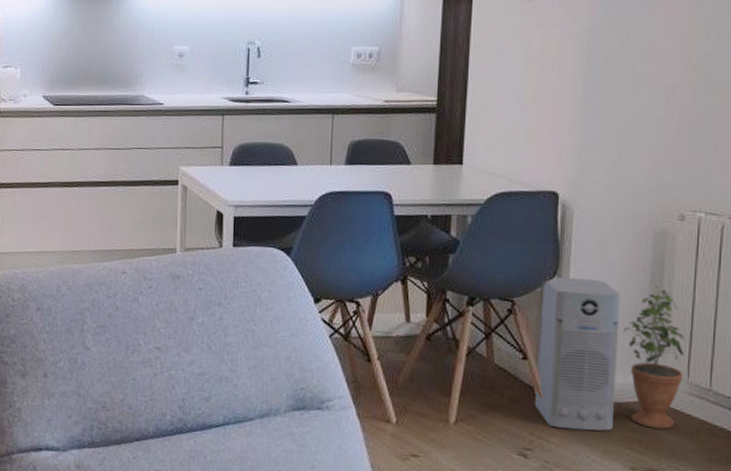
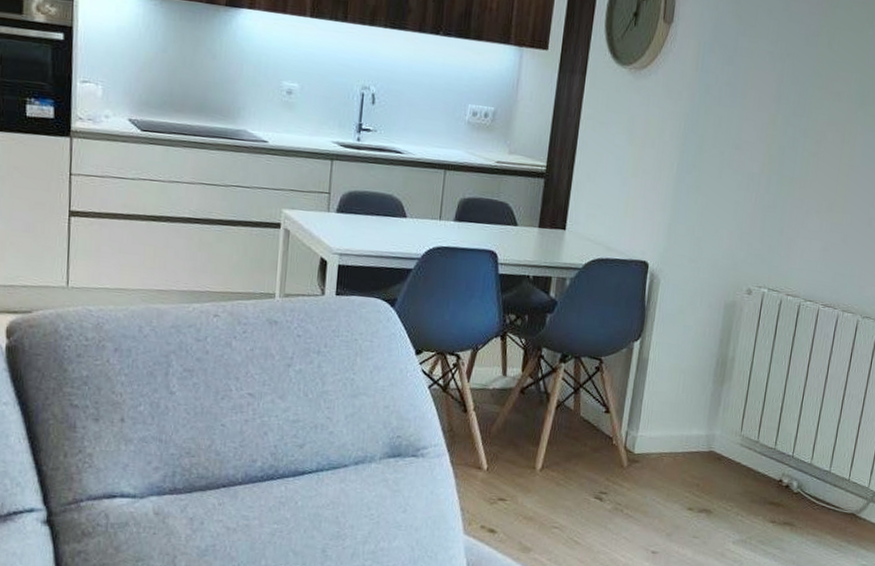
air purifier: present [534,277,621,431] -> none [612,339,693,477]
potted plant: present [624,286,685,429] -> none [692,351,742,475]

